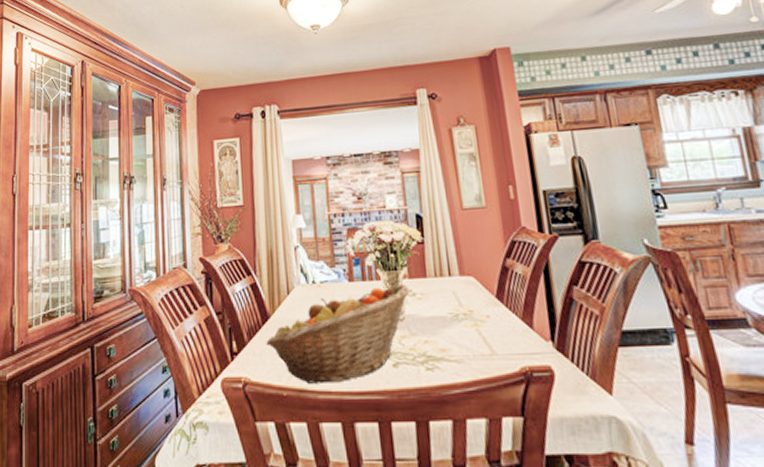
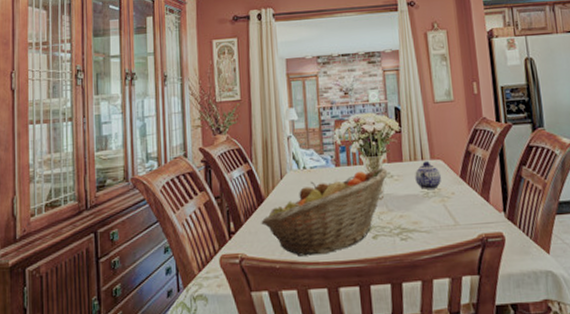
teapot: none [441,277,473,311] -> present [415,160,441,190]

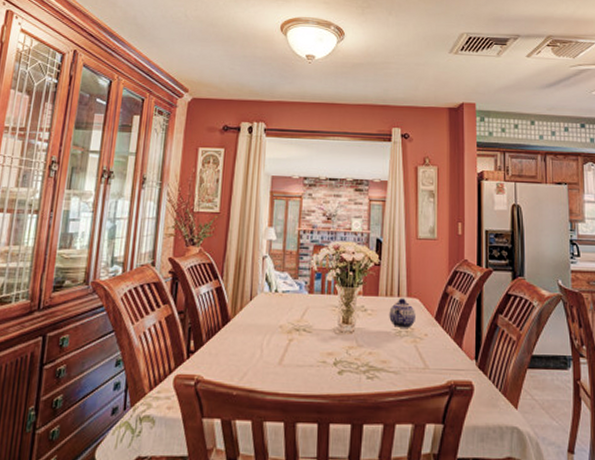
fruit basket: present [261,168,388,256] -> none [223,300,362,386]

